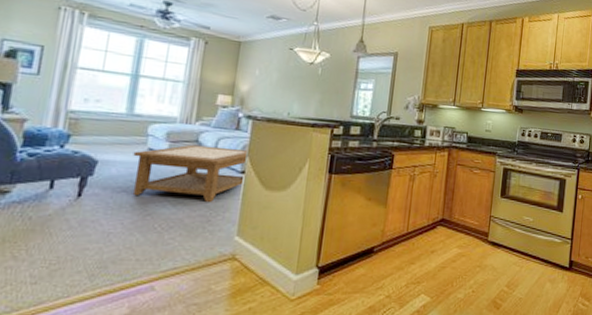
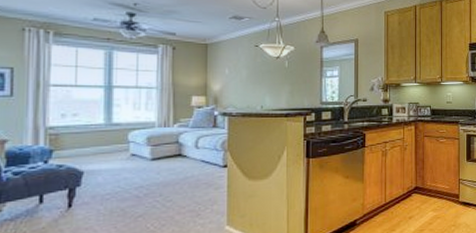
coffee table: present [132,144,247,202] -> none [117,145,229,201]

